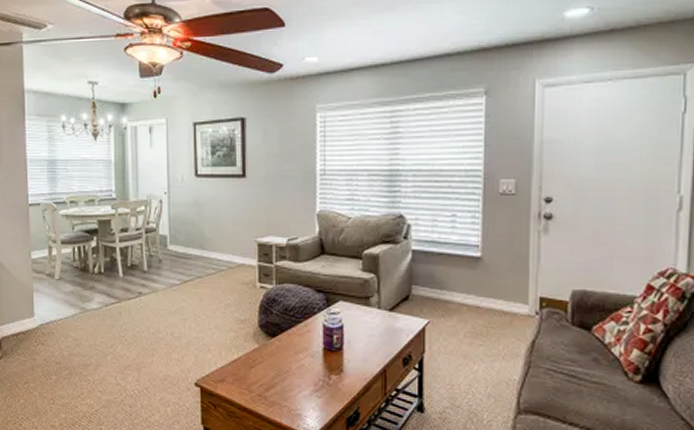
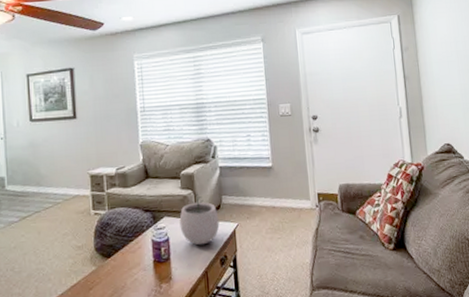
plant pot: none [357,278,406,339] -> present [179,193,220,245]

